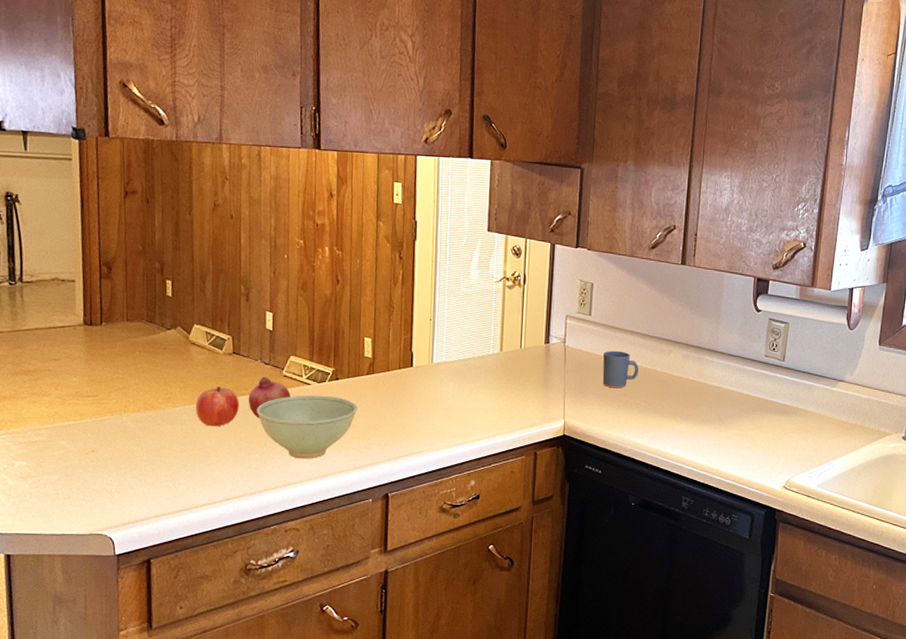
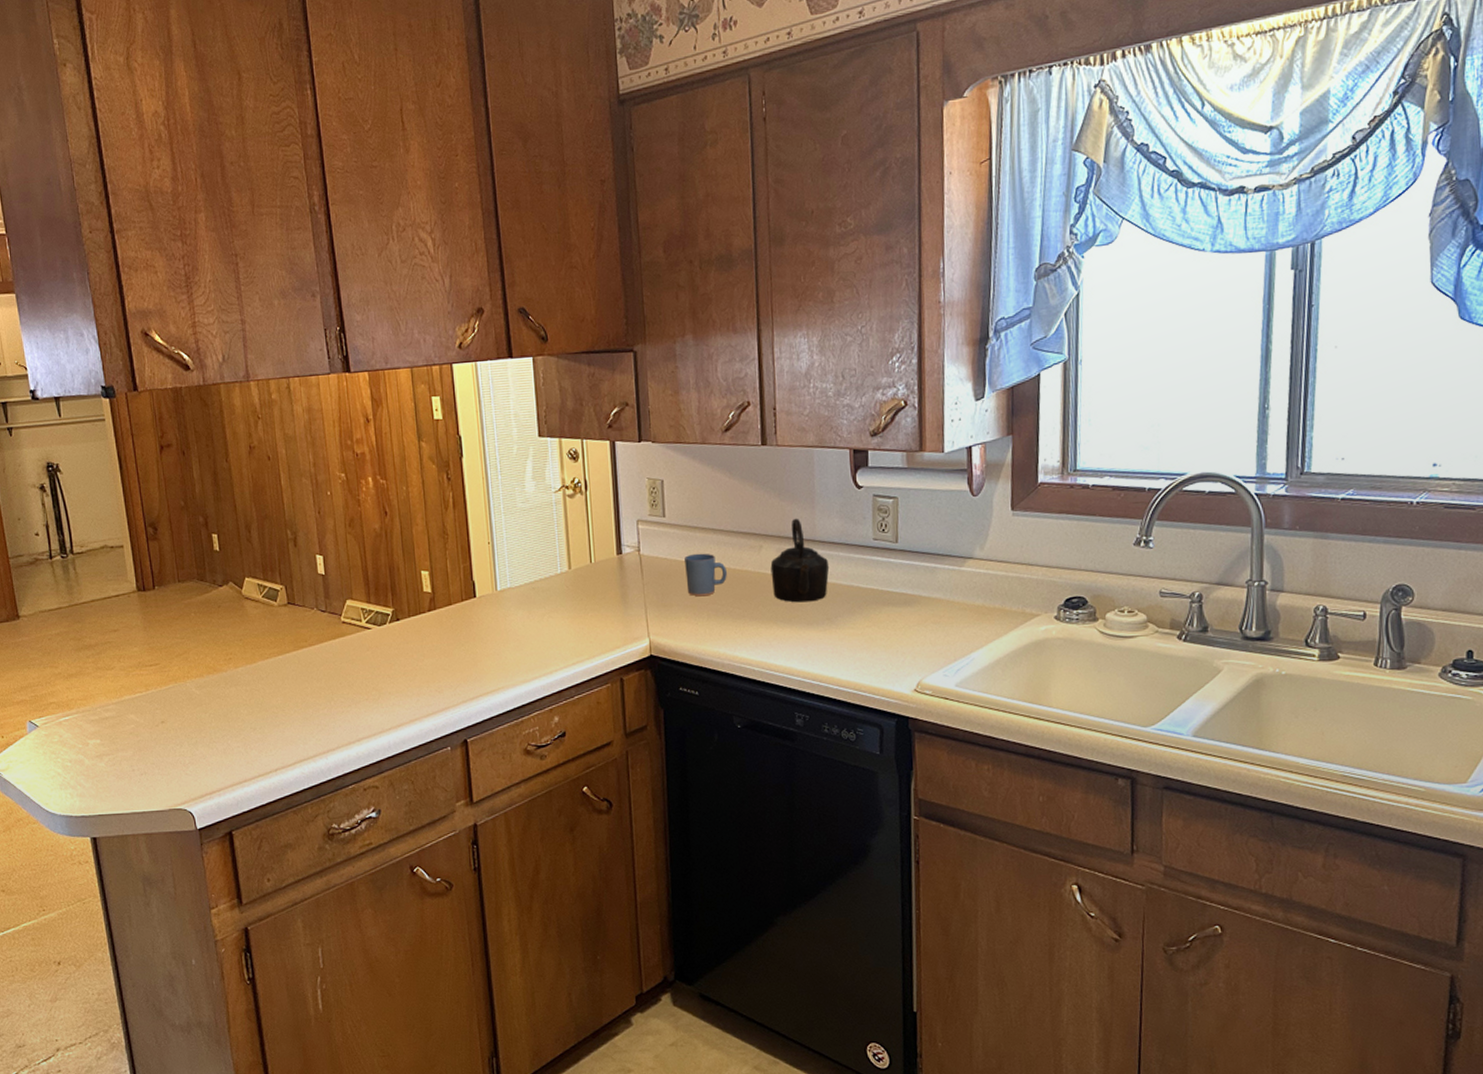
fruit: present [195,387,239,427] -> none [256,641,301,685]
fruit: present [248,377,291,418] -> none [309,626,352,671]
bowl: present [256,395,358,459] -> none [318,638,423,710]
kettle: none [676,330,726,403] -> present [770,518,830,603]

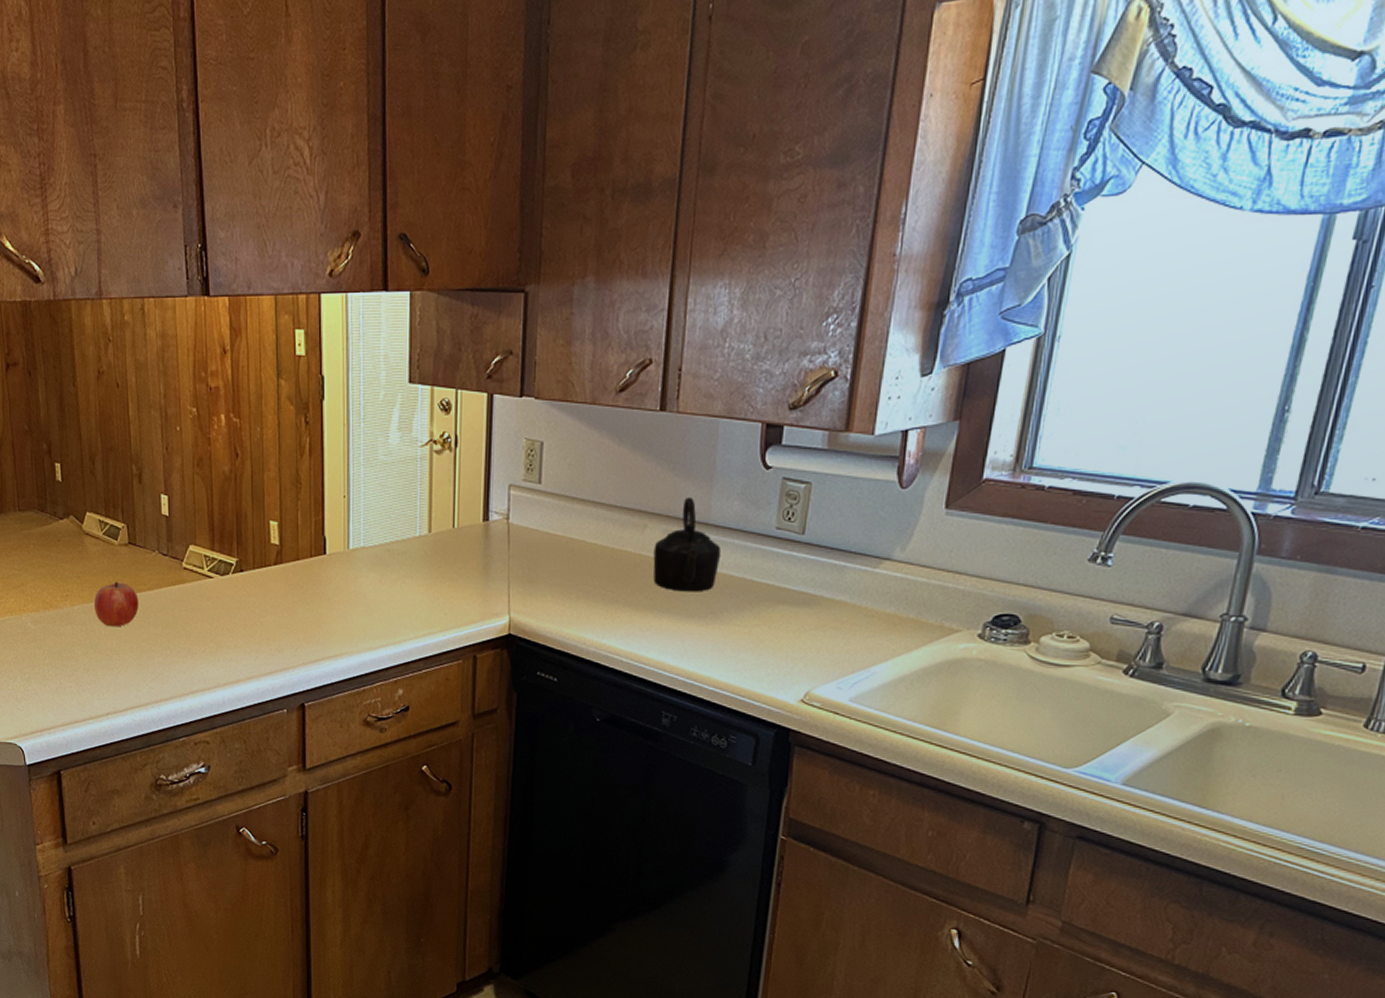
fruit: none [256,641,301,685] -> present [93,582,139,627]
mug: present [685,553,727,597] -> none [557,527,604,575]

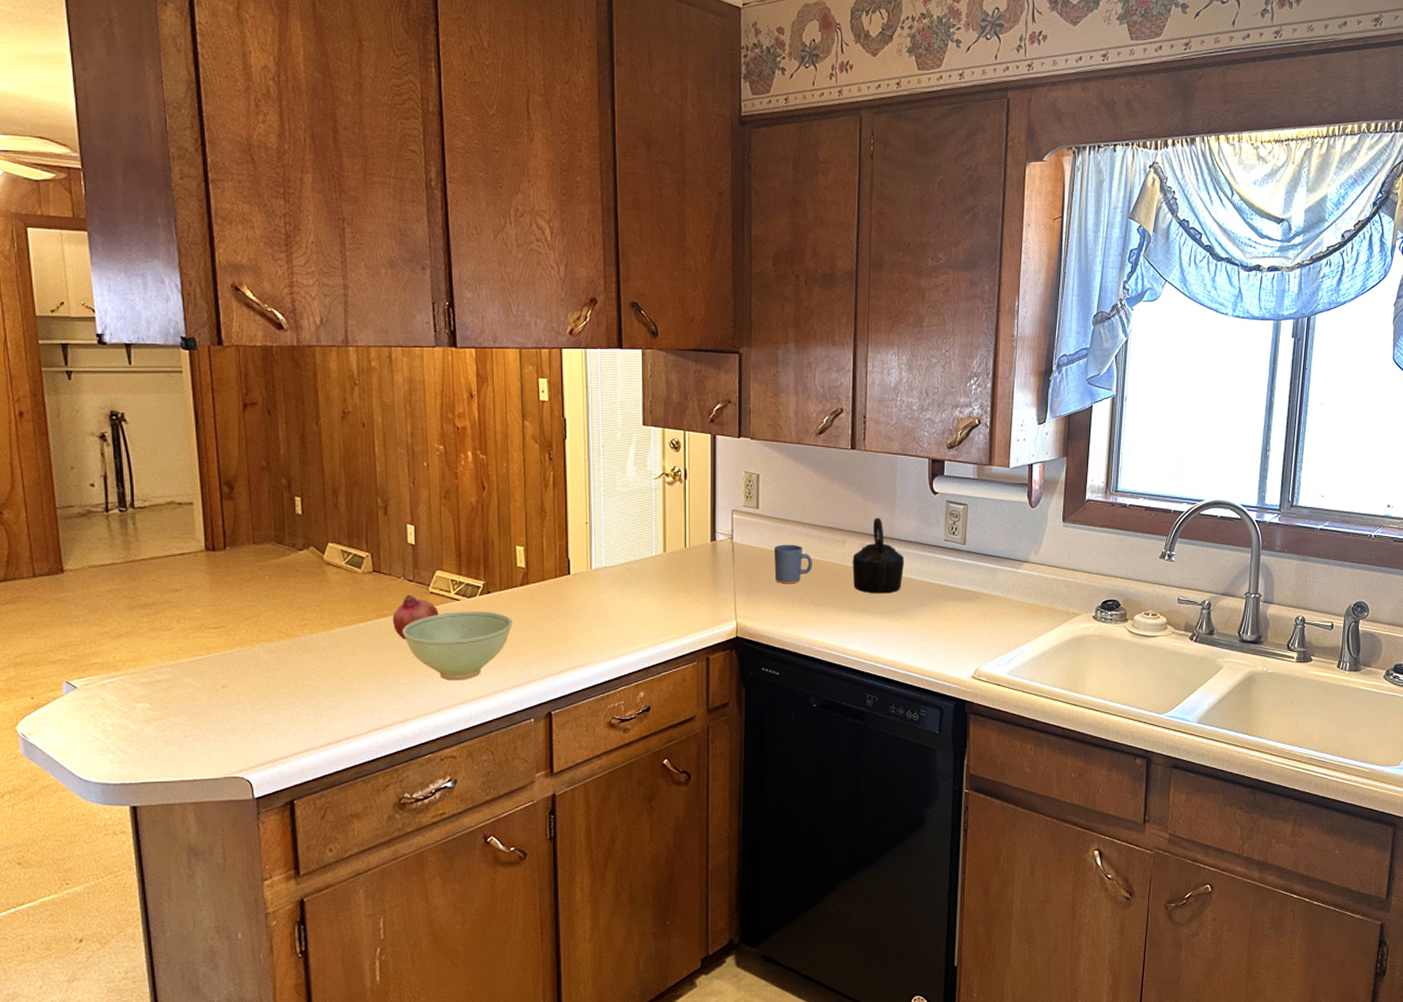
fruit: present [93,582,139,627] -> none [334,609,383,652]
fruit: none [147,570,192,617] -> present [392,595,439,640]
bowl: none [156,589,266,663] -> present [401,611,512,681]
mug: none [557,527,604,575] -> present [774,544,812,584]

